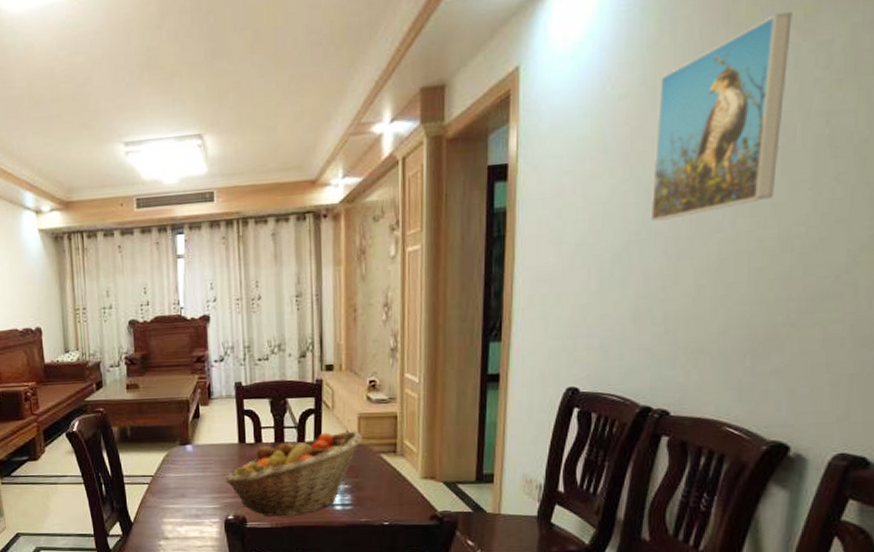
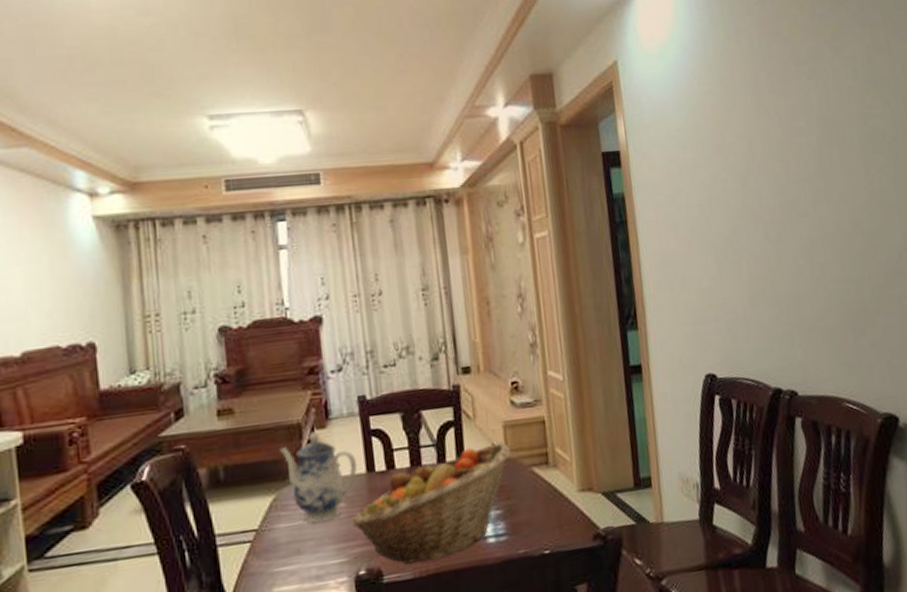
teapot: none [172,407,231,476] -> present [279,431,357,523]
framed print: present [650,11,792,221] -> none [735,31,840,207]

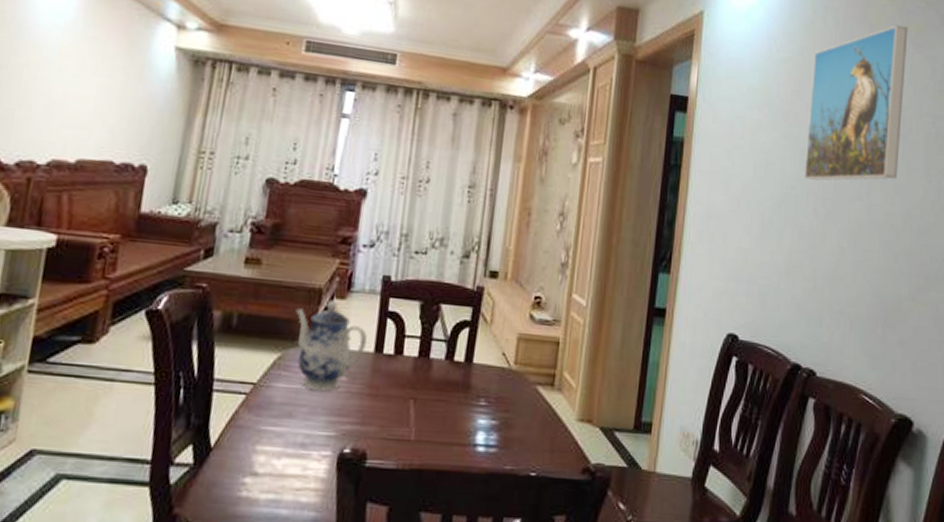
fruit basket: present [351,442,511,564] -> none [348,351,520,455]
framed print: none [735,31,840,207] -> present [804,25,908,181]

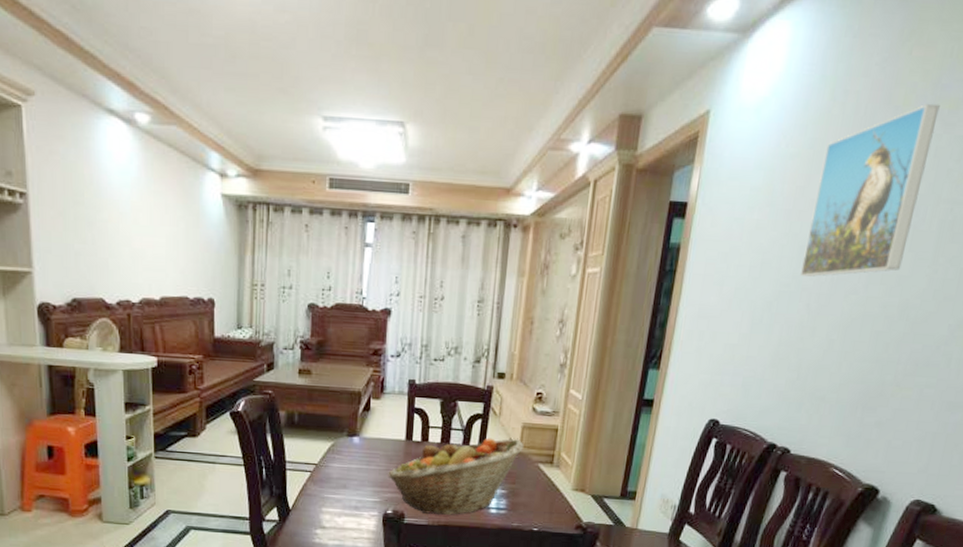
teapot: present [295,299,367,392] -> none [342,400,399,469]
fruit basket: none [348,351,520,455] -> present [388,438,524,515]

